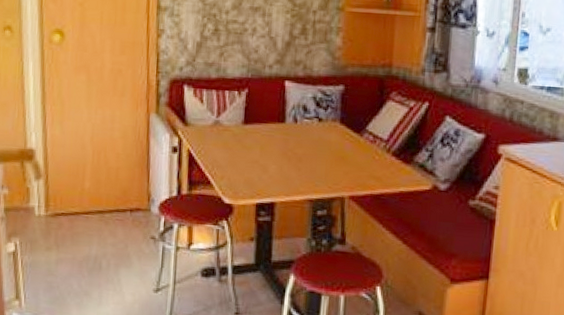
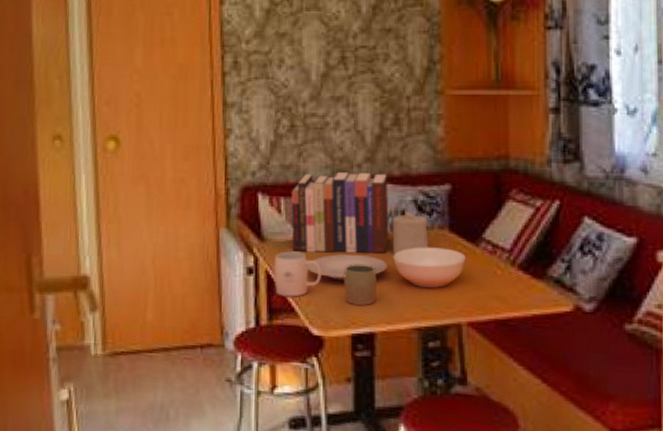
mug: none [194,134,234,173] -> present [273,251,321,297]
books: none [211,70,294,140] -> present [291,171,389,254]
plate: none [222,139,289,160] -> present [307,254,388,281]
mug: none [252,147,280,180] -> present [344,263,378,305]
candle: none [293,105,324,140] -> present [392,211,429,254]
bowl: none [293,135,352,168] -> present [393,247,466,288]

